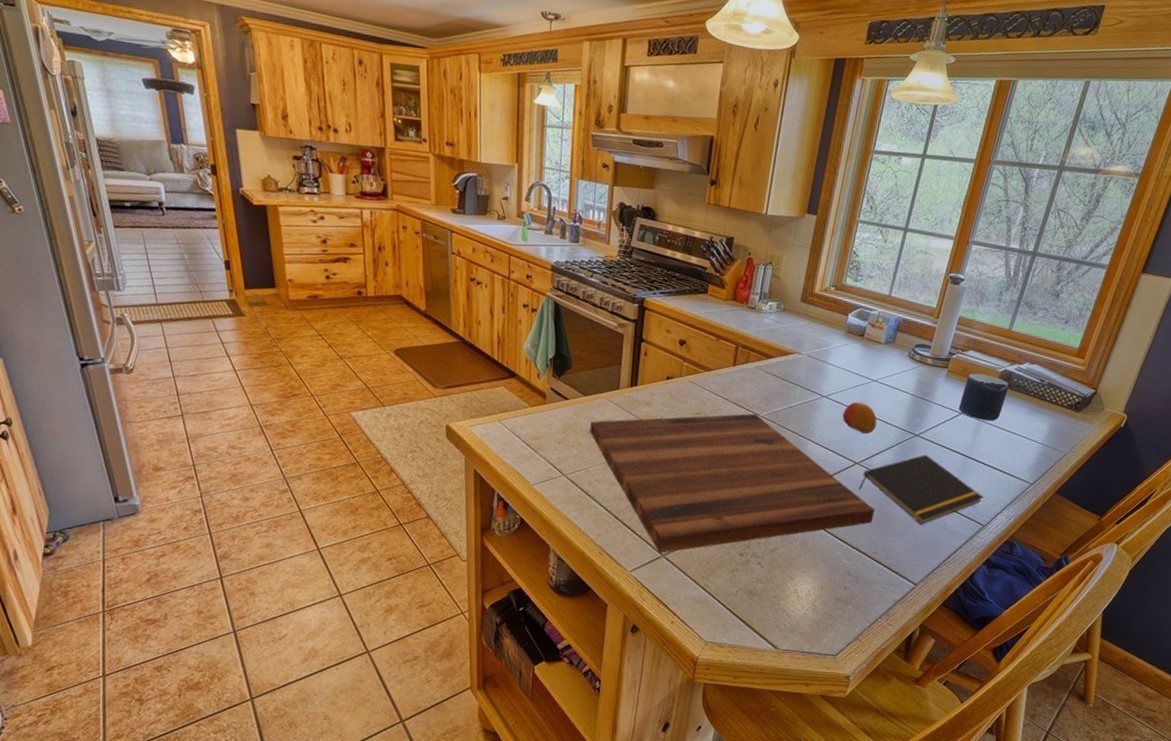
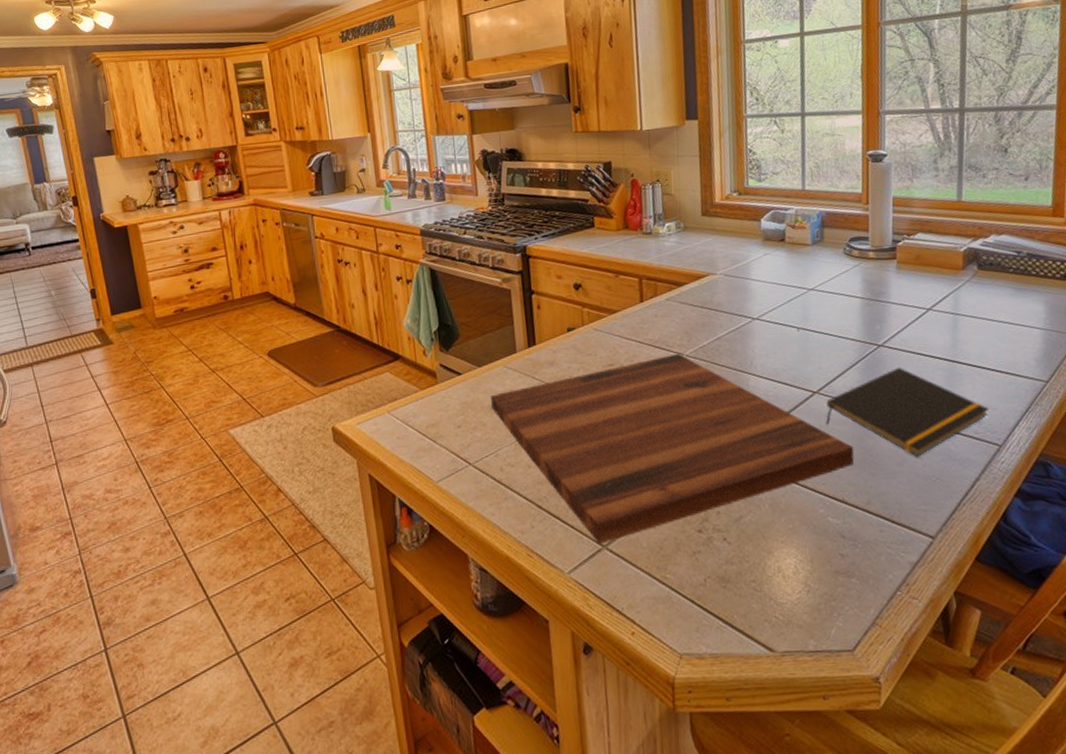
fruit: present [842,401,877,435] -> none [782,317,828,356]
candle: present [958,373,1010,421] -> none [923,257,980,313]

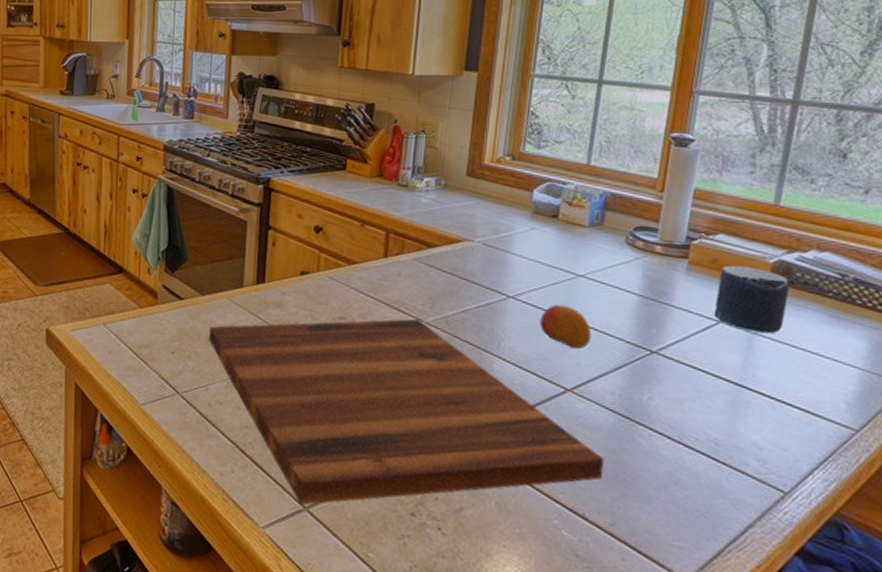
fruit: none [782,317,828,356] -> present [540,304,592,350]
notepad: present [825,366,990,458] -> none [575,379,779,486]
candle: none [923,257,980,313] -> present [713,265,791,333]

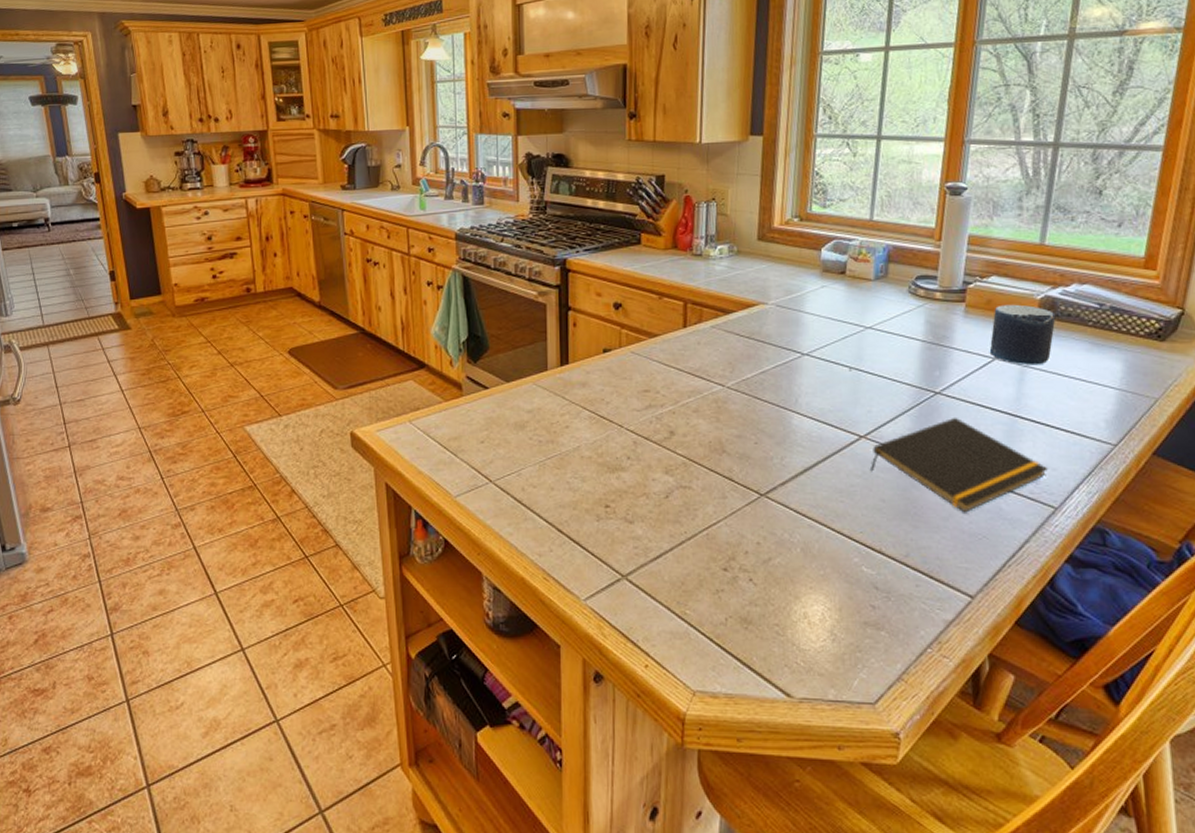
cutting board: present [209,318,605,505] -> none [517,384,898,574]
fruit: present [540,304,592,350] -> none [833,357,881,398]
notepad: none [575,379,779,486] -> present [869,417,1049,513]

